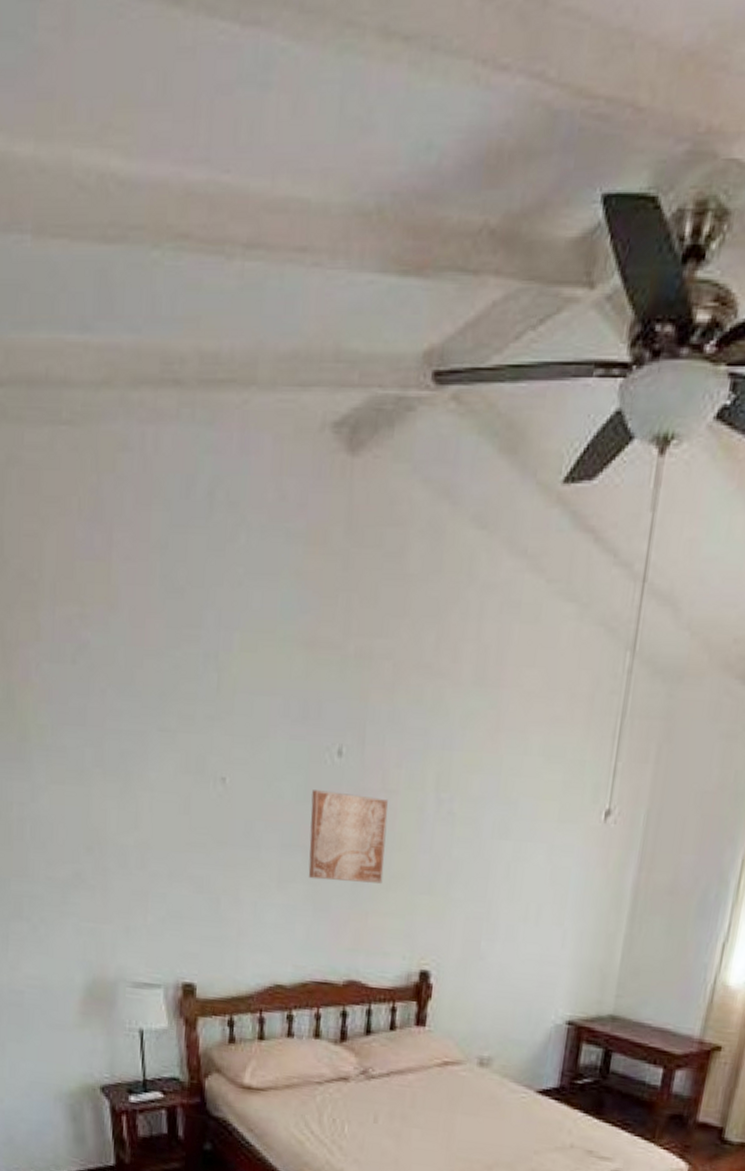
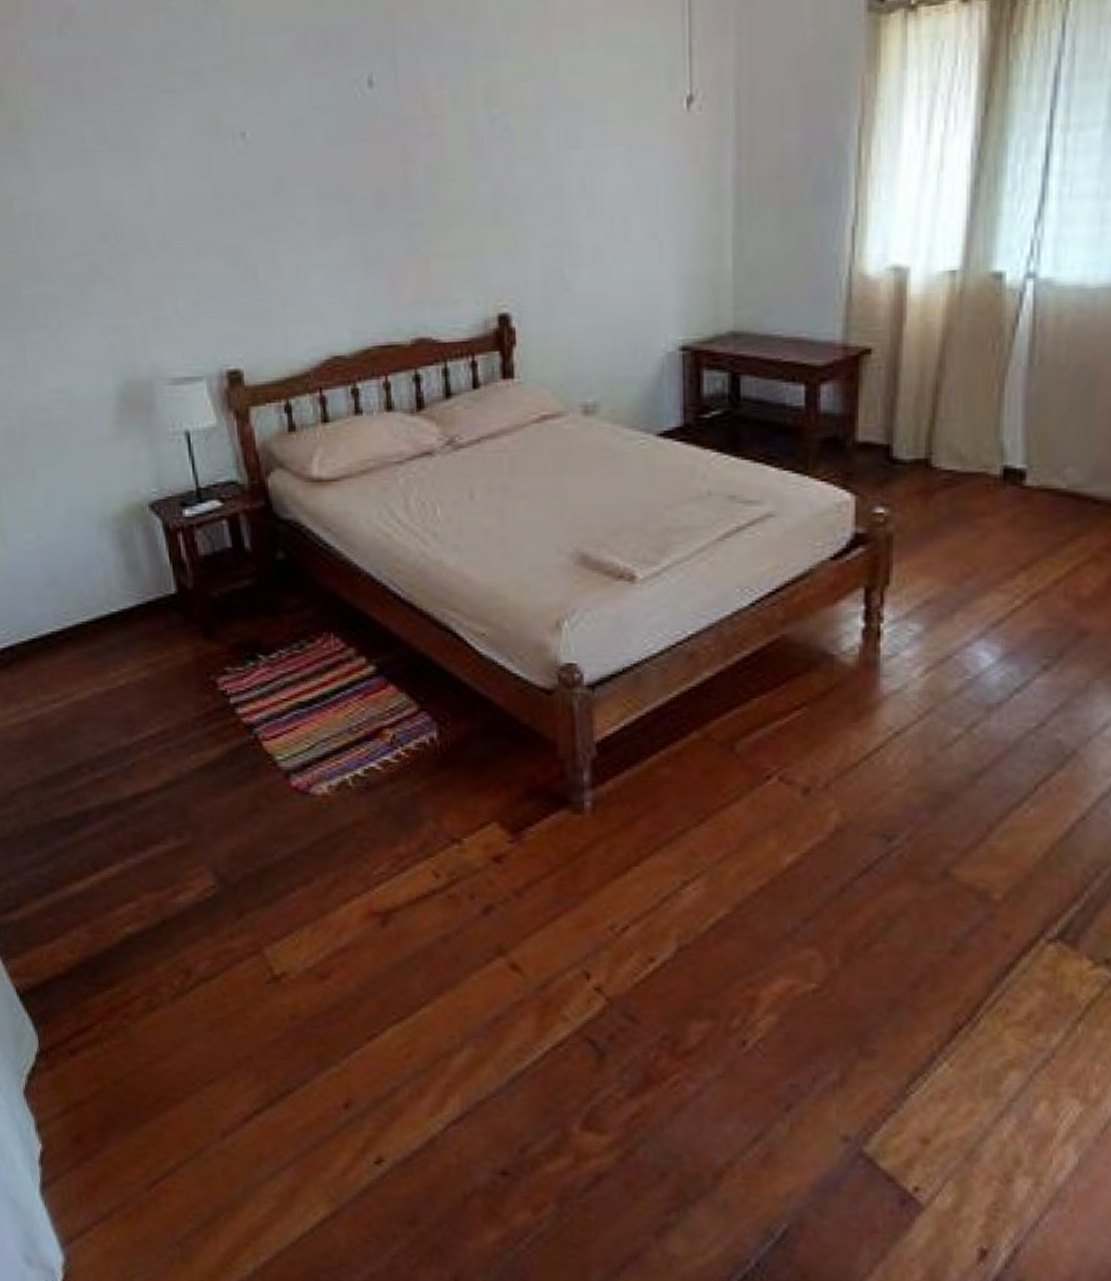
wall art: present [308,790,388,884] -> none [345,126,440,230]

